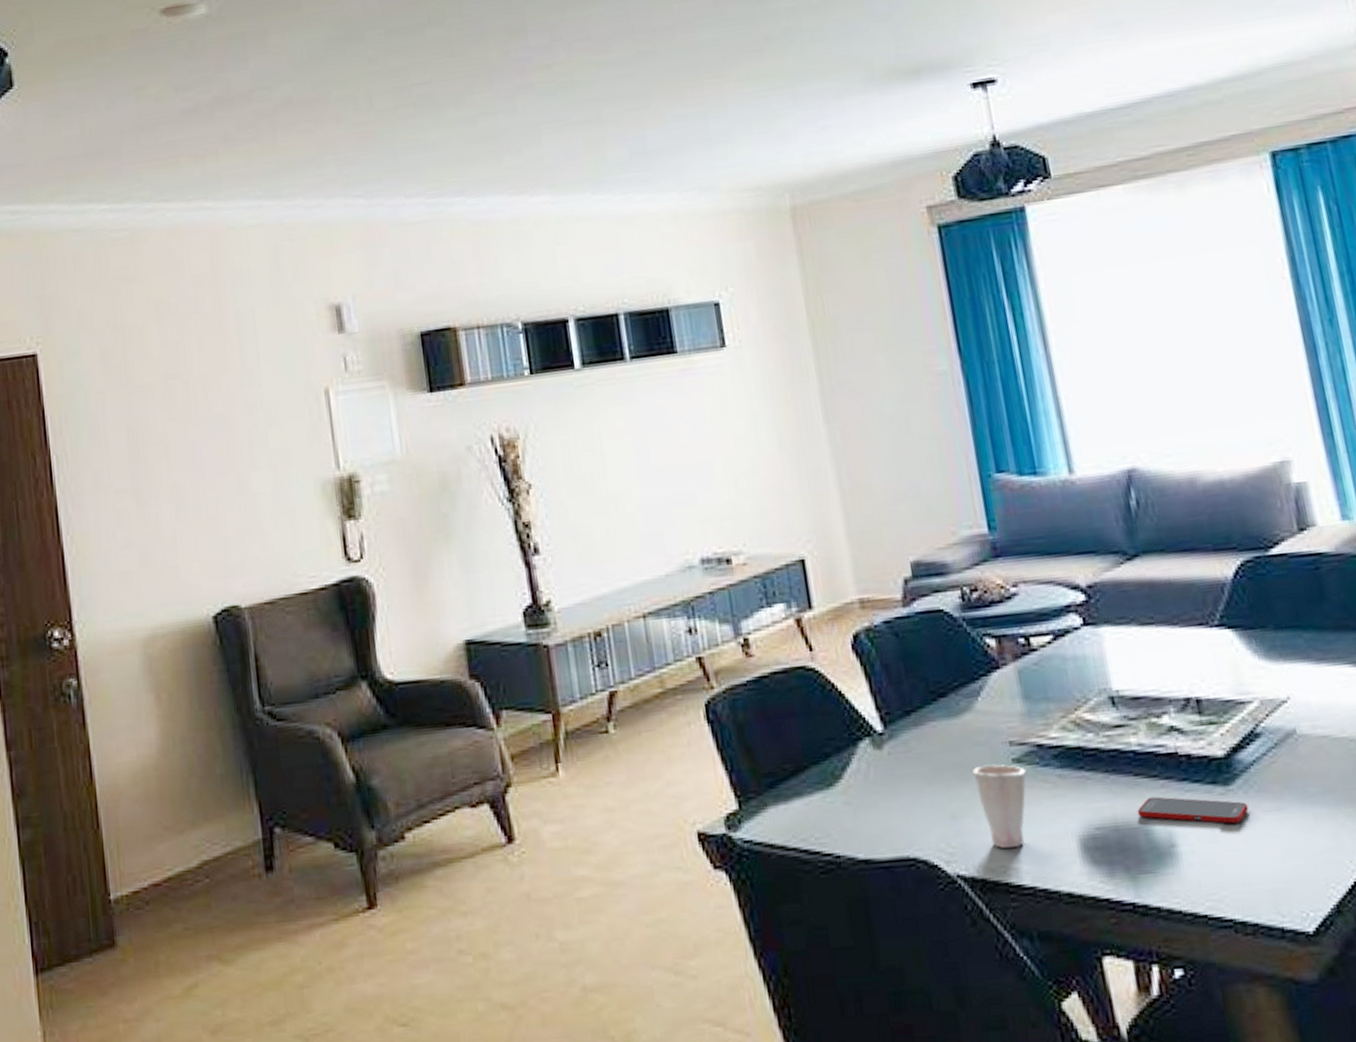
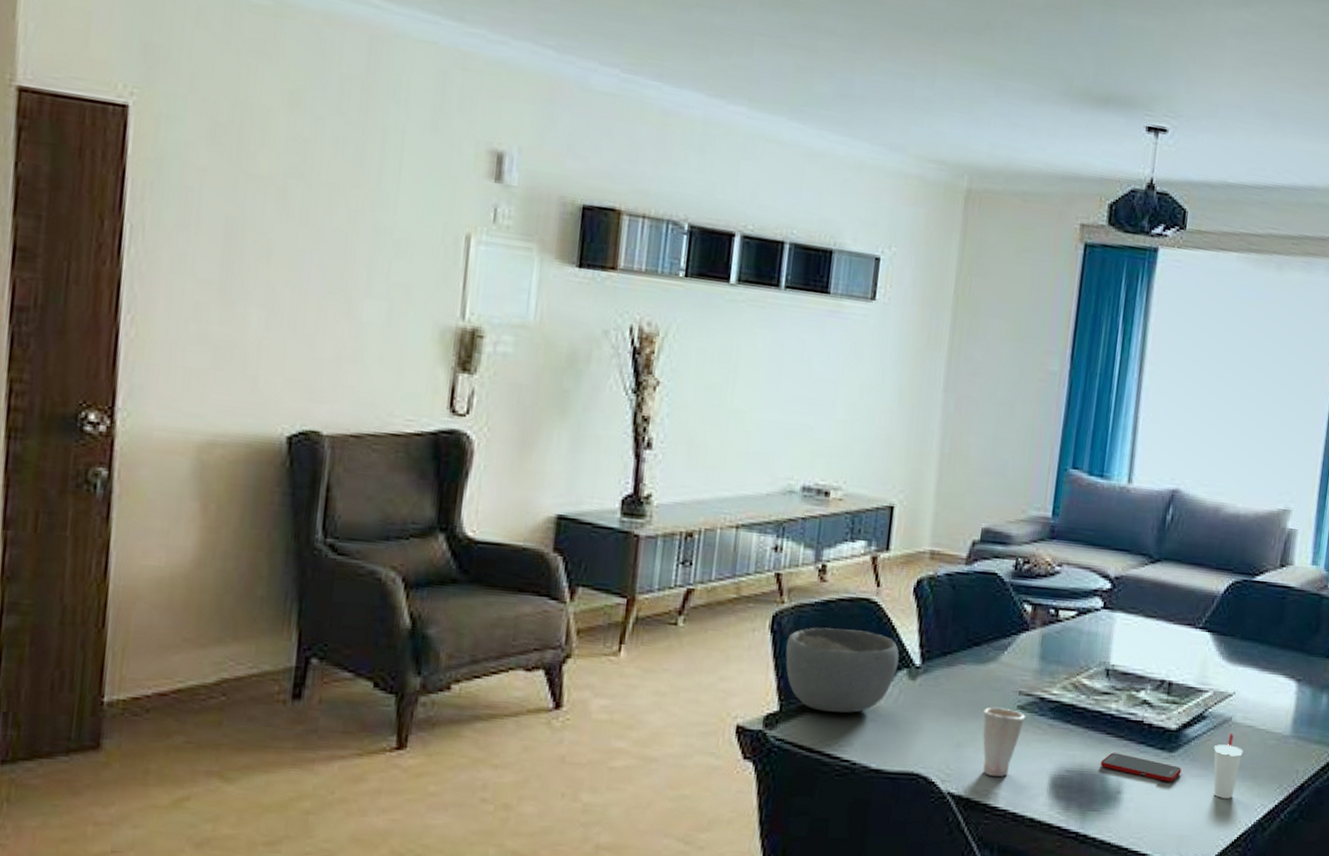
bowl: none [727,703,858,802] -> present [785,627,899,713]
cup: none [1282,748,1331,835] -> present [1213,733,1243,799]

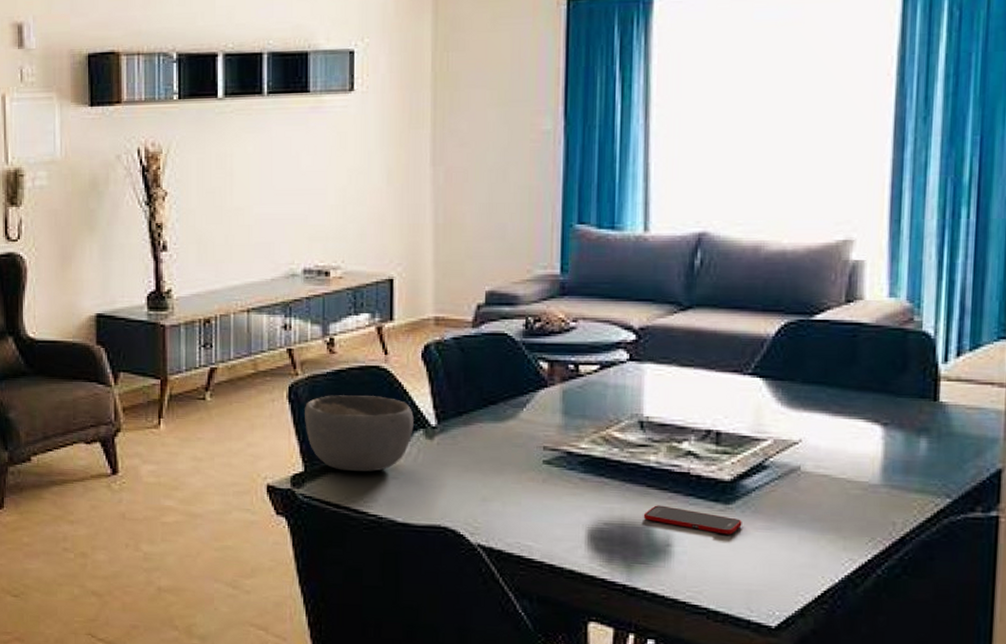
cup: present [982,707,1026,778] -> none [507,462,554,531]
cup: present [1213,733,1243,799] -> none [780,483,819,553]

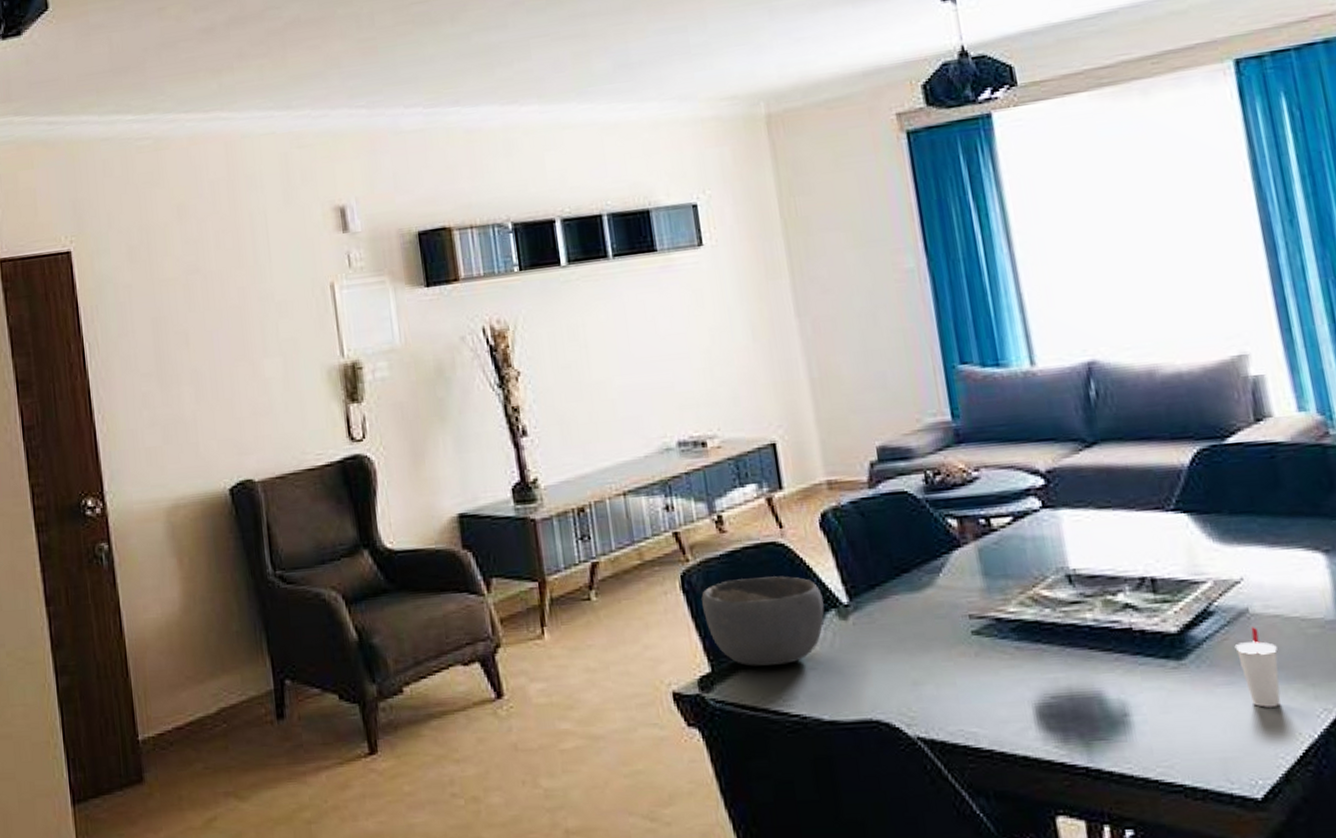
cell phone: present [643,505,742,535] -> none [1091,669,1201,696]
cup: none [780,483,819,553] -> present [1234,627,1281,708]

